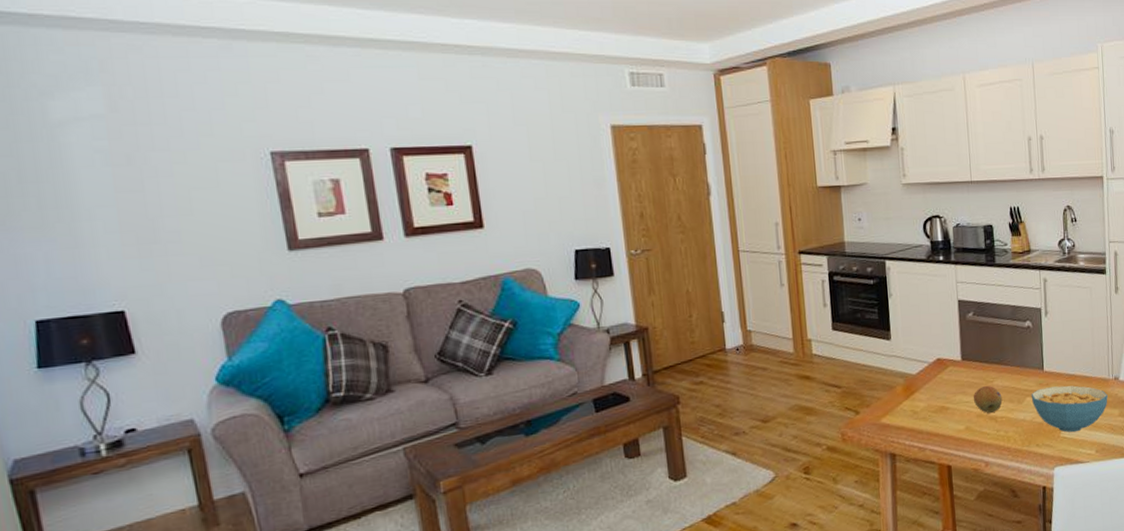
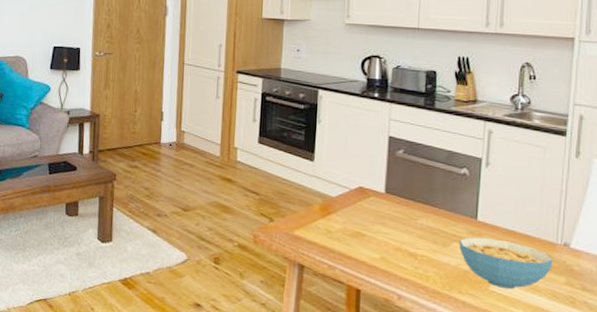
fruit: present [973,386,1003,413] -> none [392,222,426,249]

